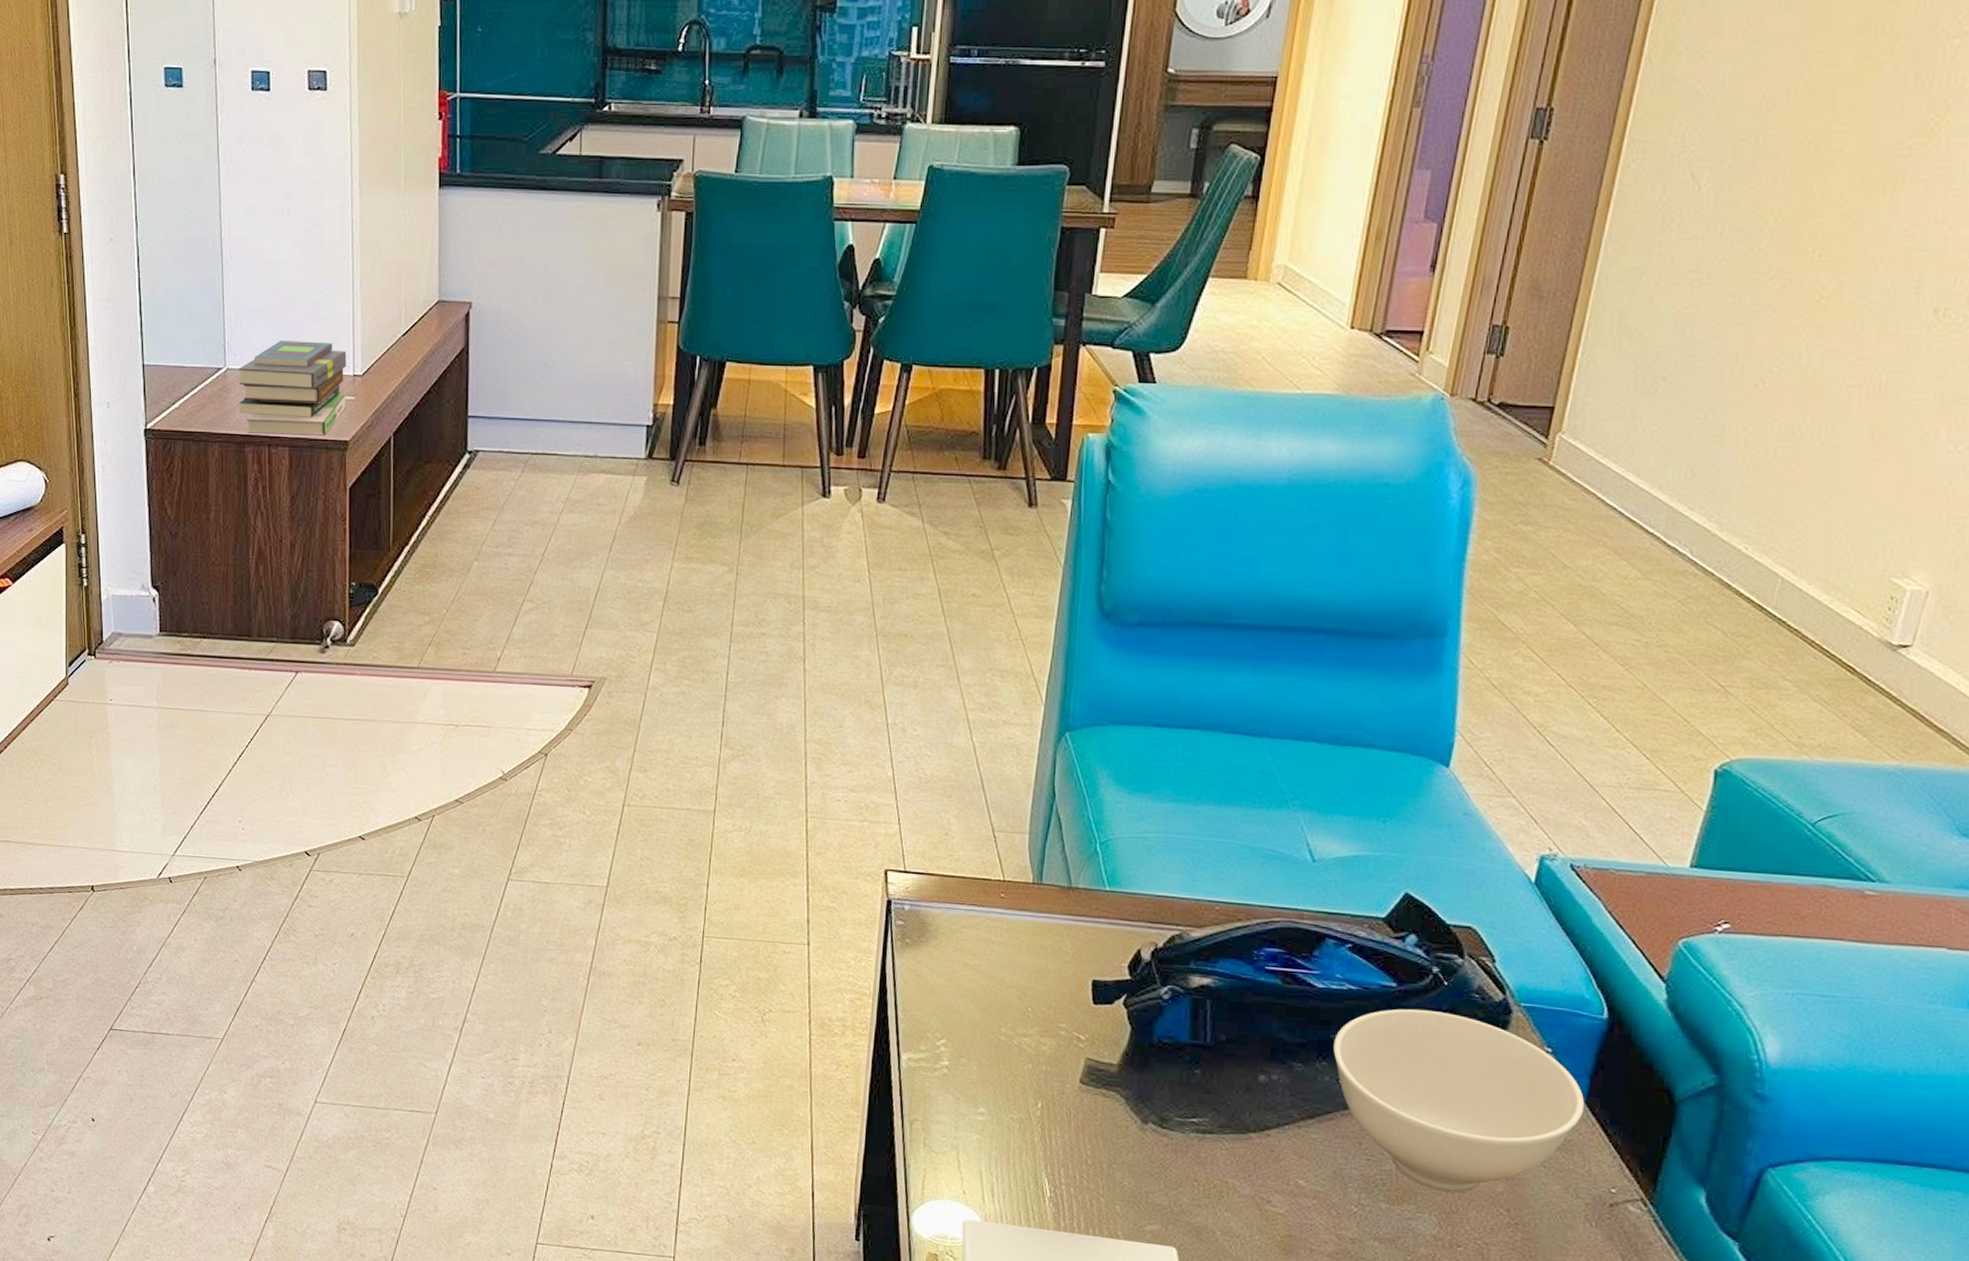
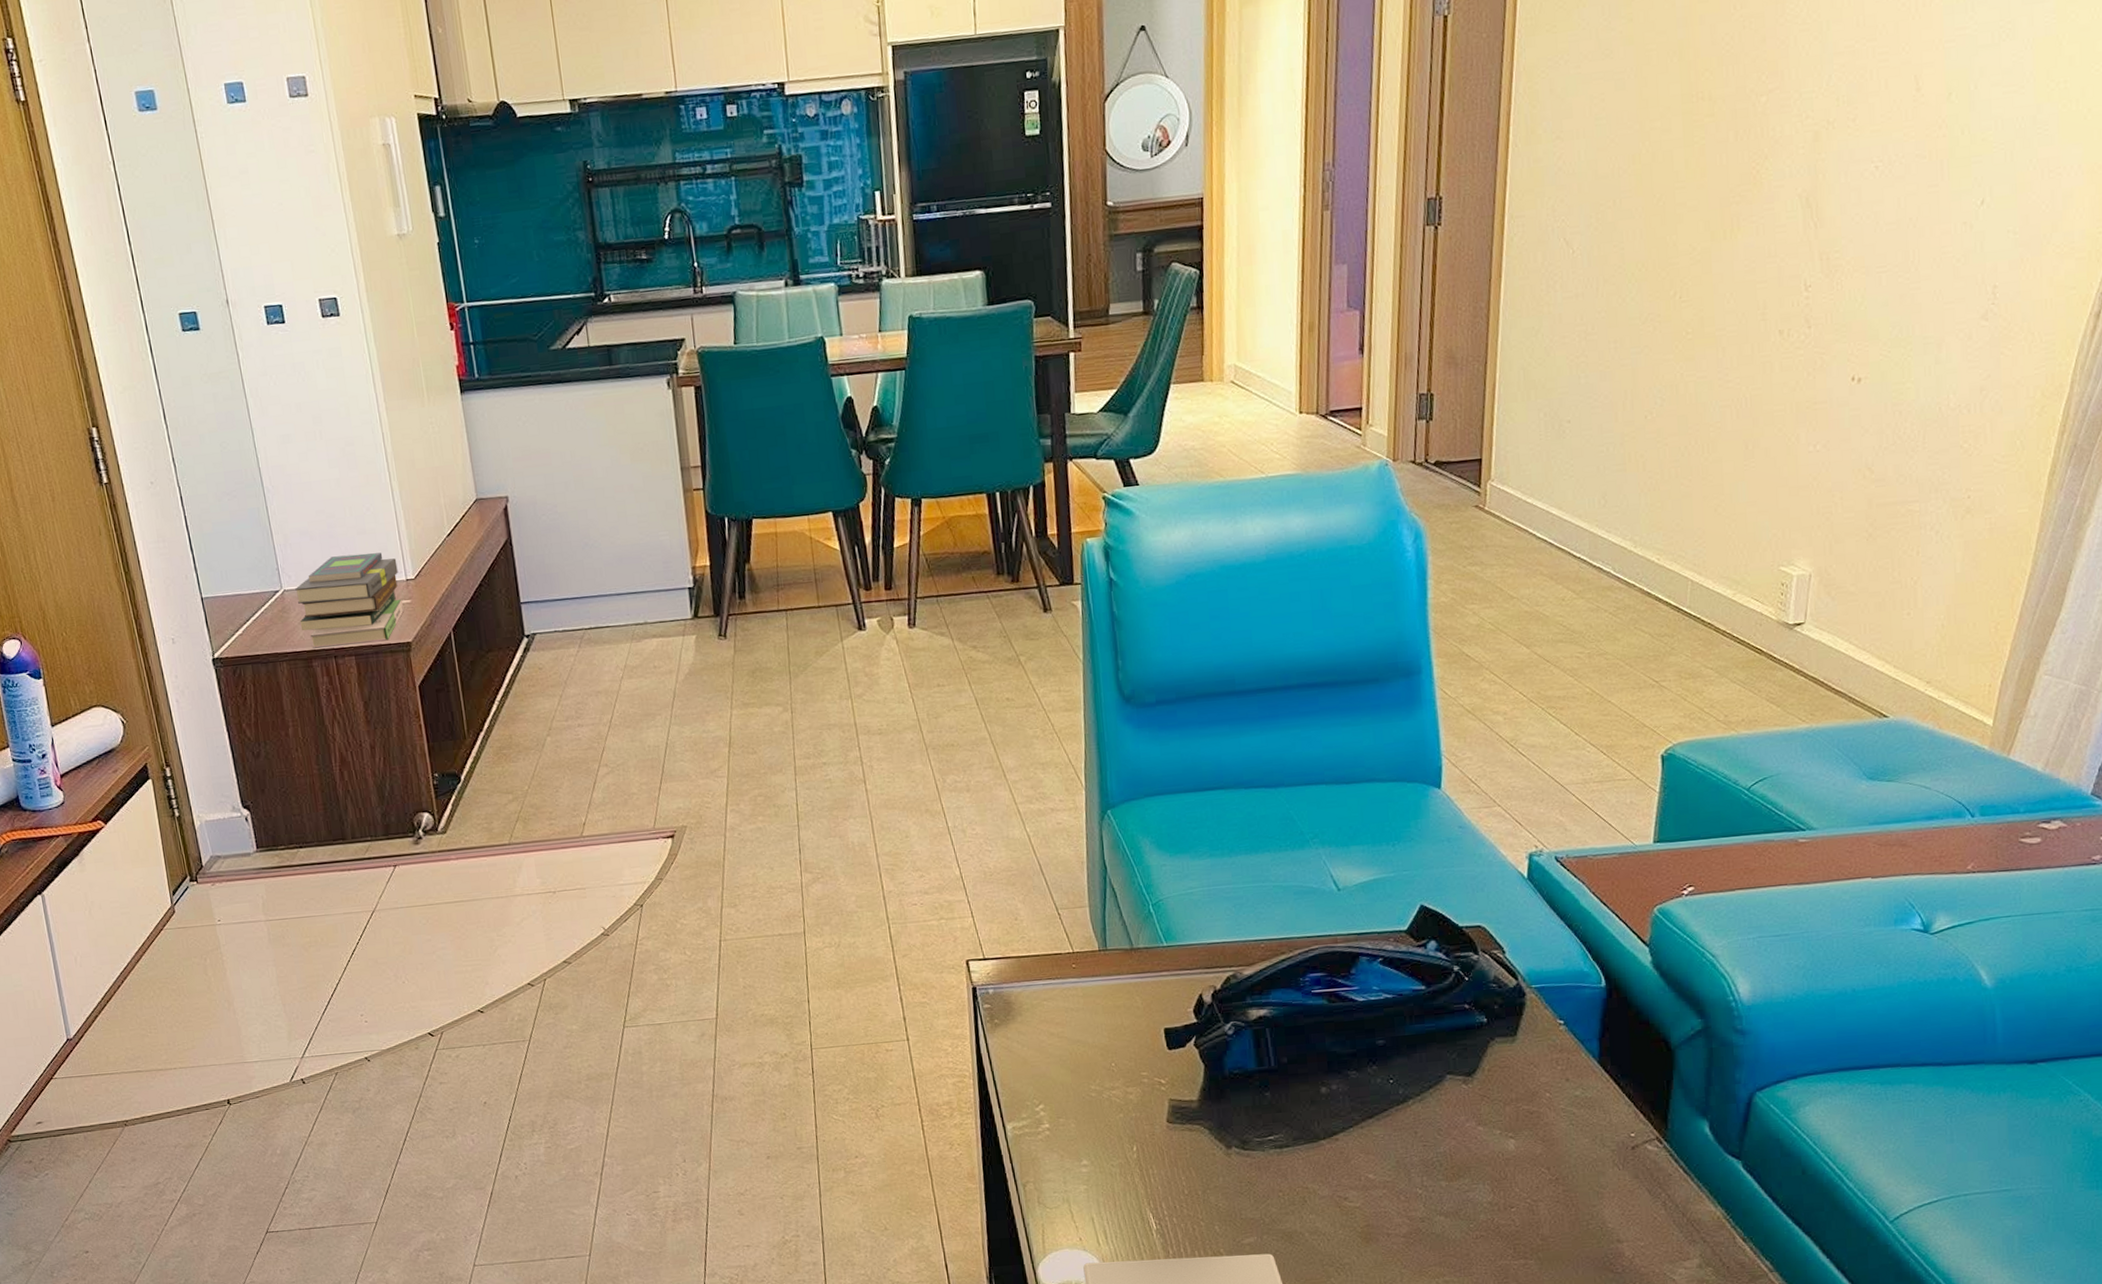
bowl: present [1333,1008,1585,1193] -> none [1380,1004,1598,1162]

